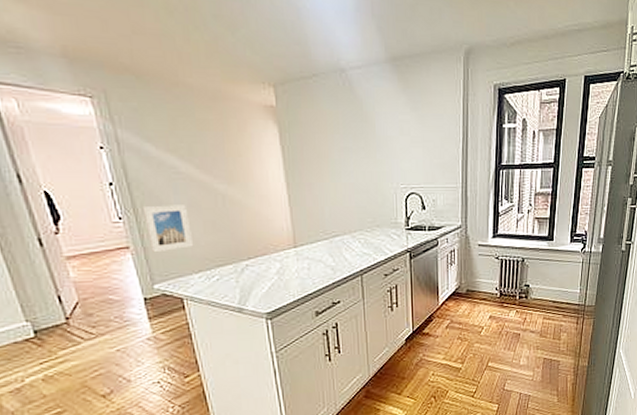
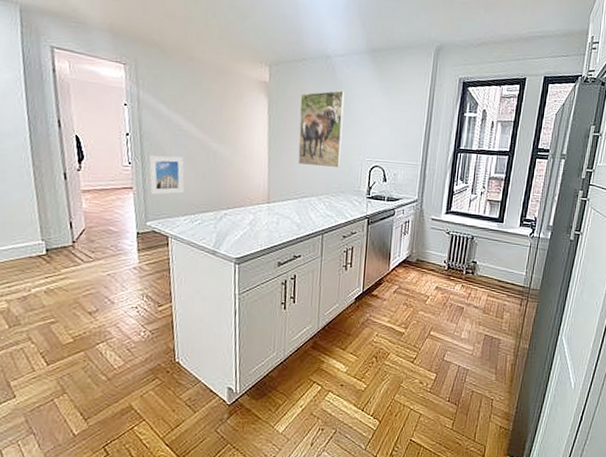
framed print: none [316,109,372,200] -> present [298,90,345,168]

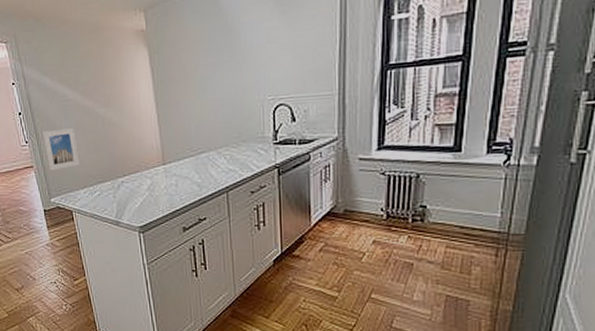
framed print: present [298,90,345,168] -> none [182,21,238,117]

